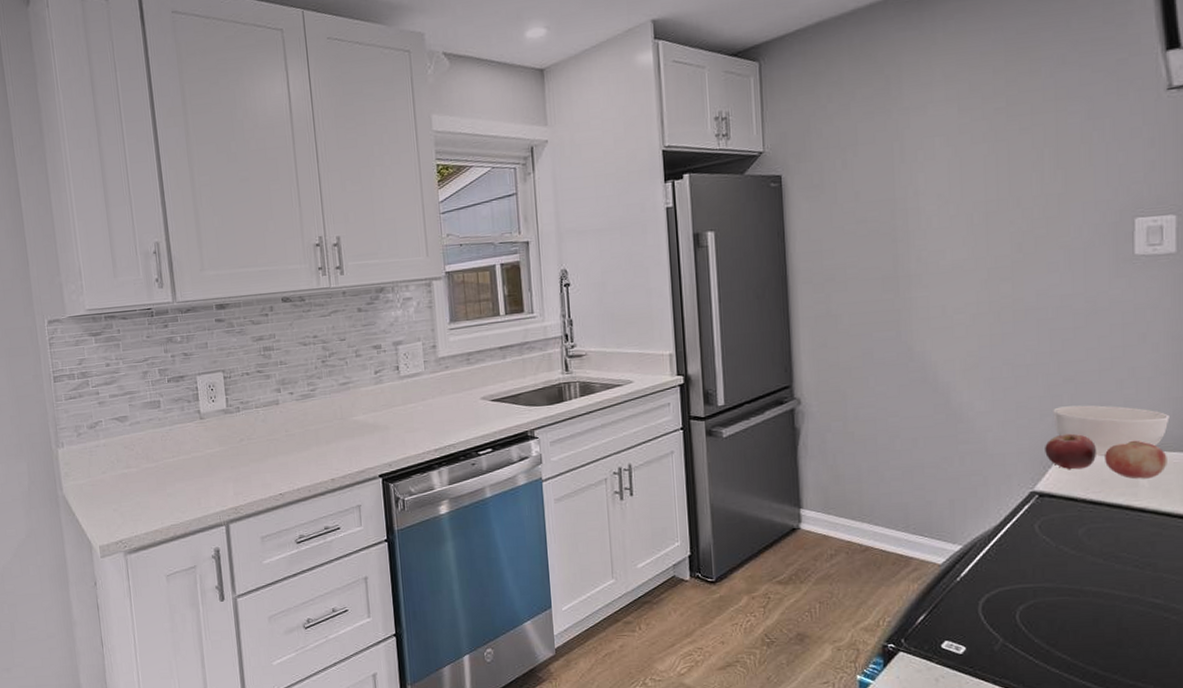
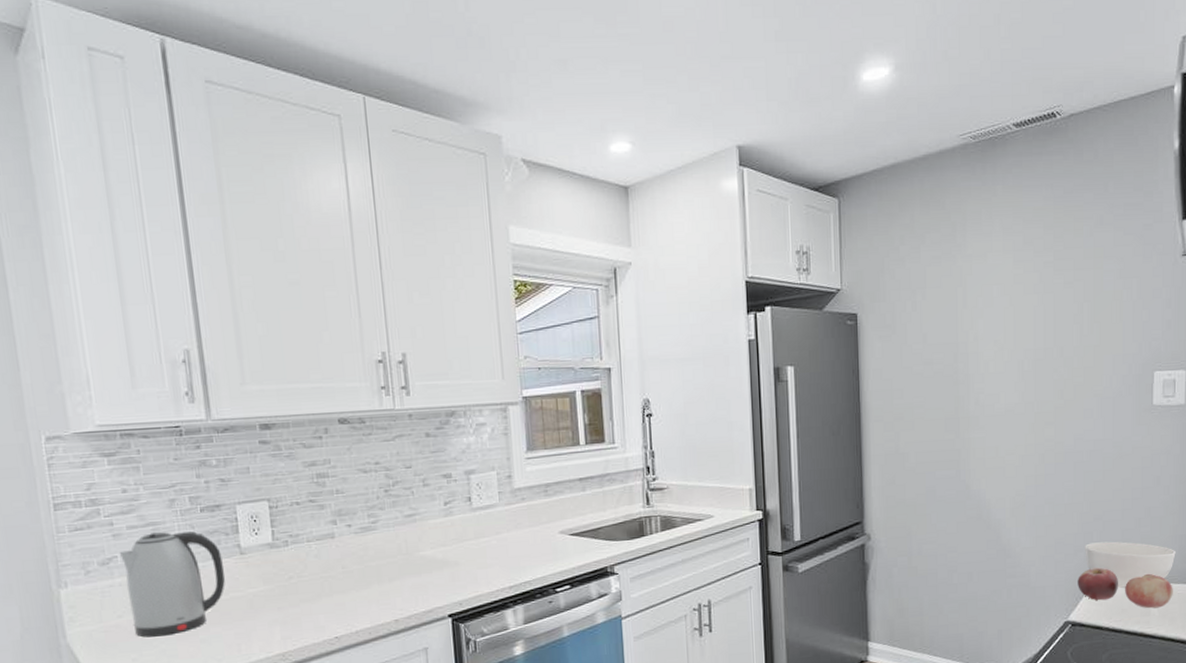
kettle: none [104,399,188,491] -> present [120,531,226,637]

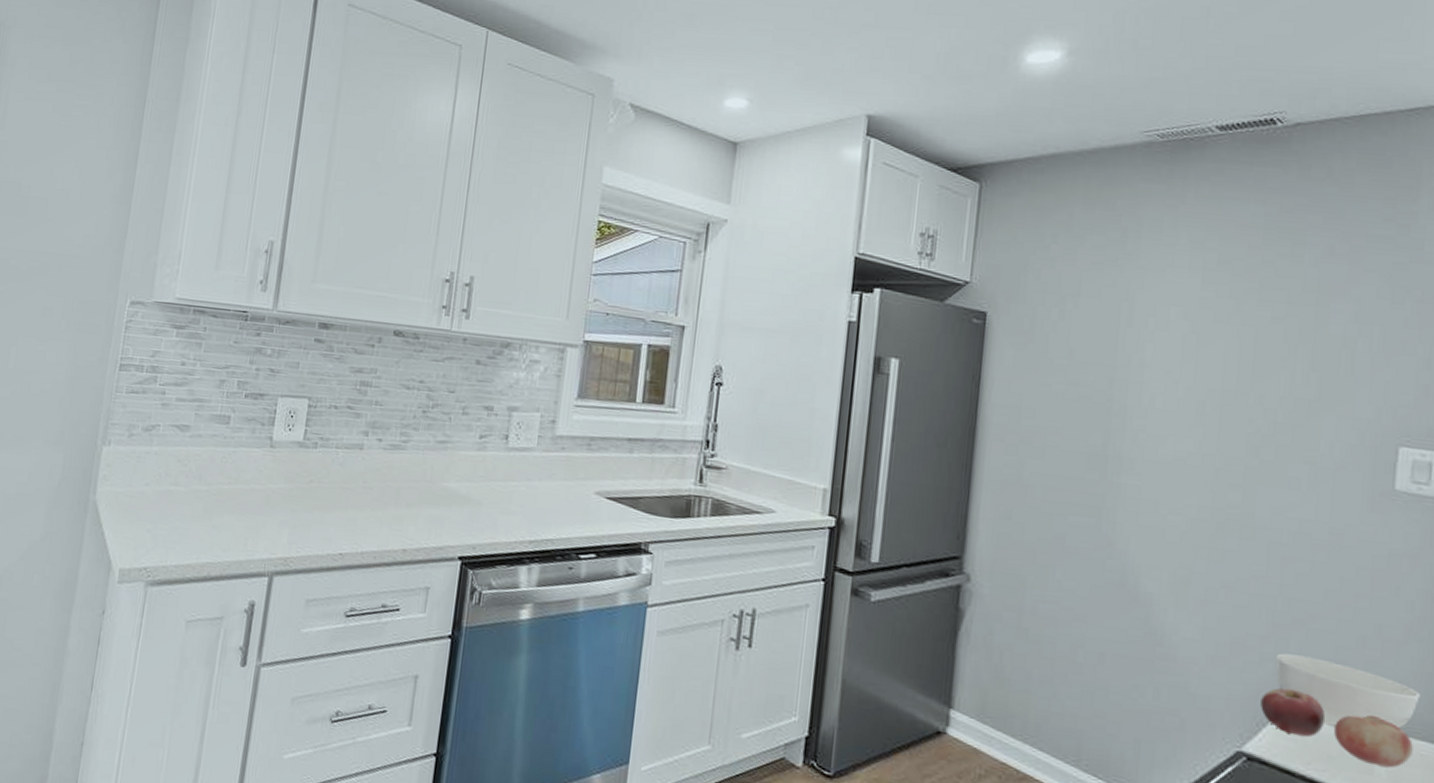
kettle: present [120,531,226,637] -> none [156,409,254,514]

